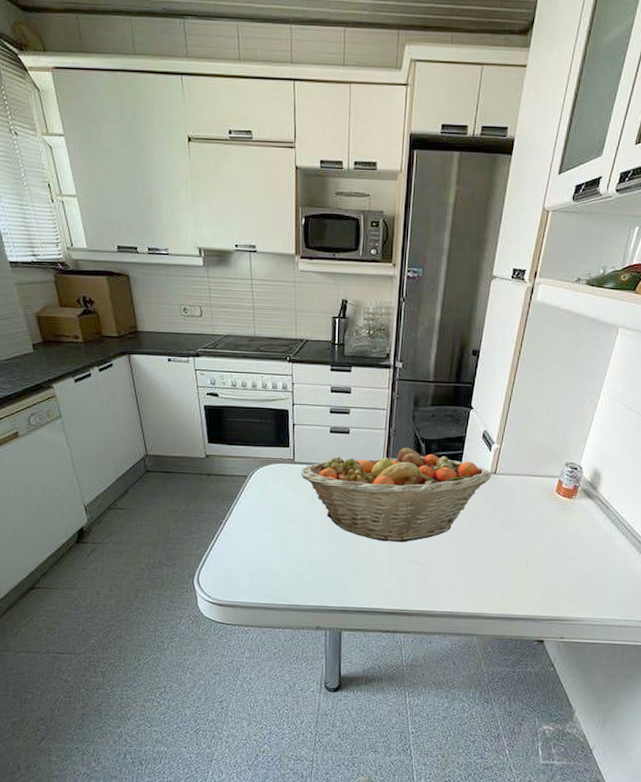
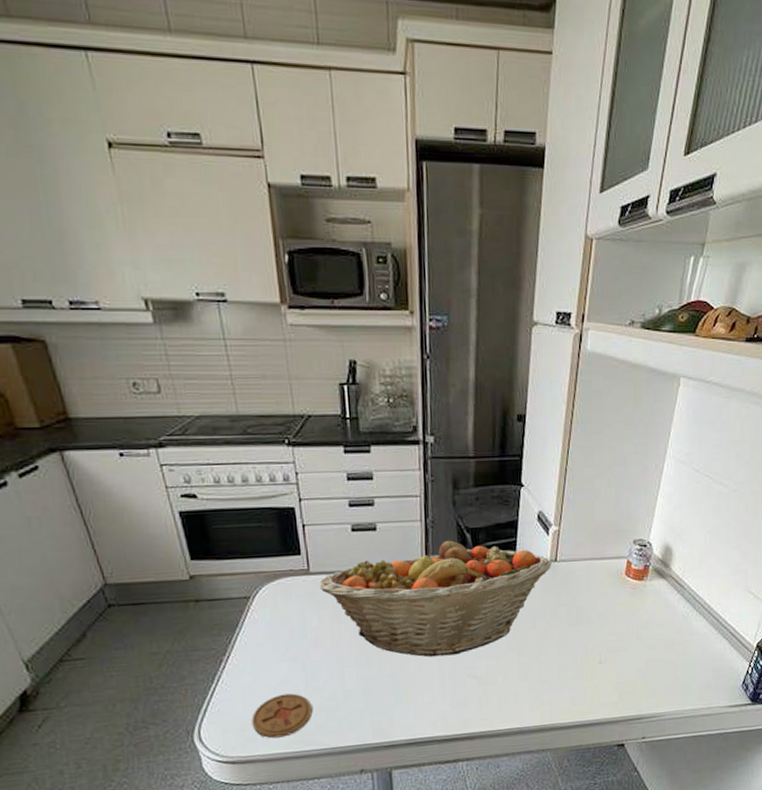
coaster: none [238,556,285,591] -> present [251,693,313,739]

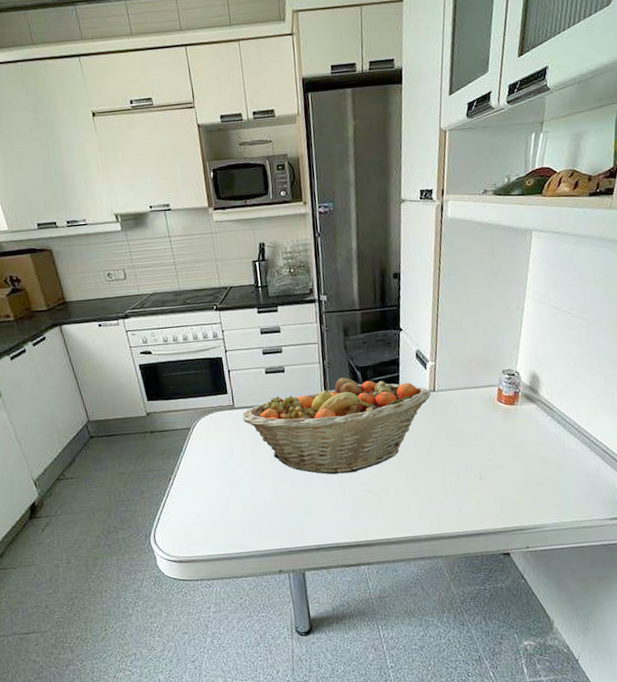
coaster: present [251,693,313,739] -> none [193,505,240,542]

